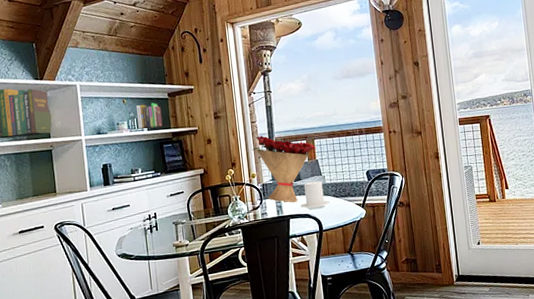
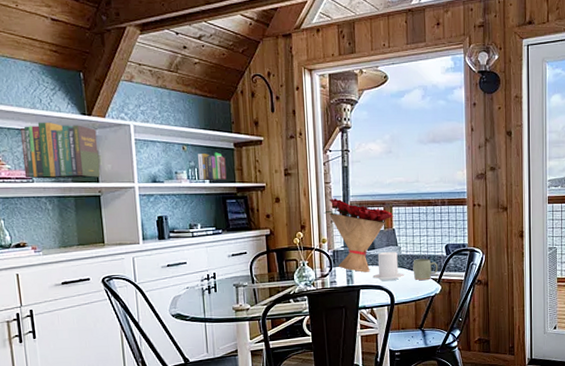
mug: none [337,185,362,206] -> present [413,258,439,280]

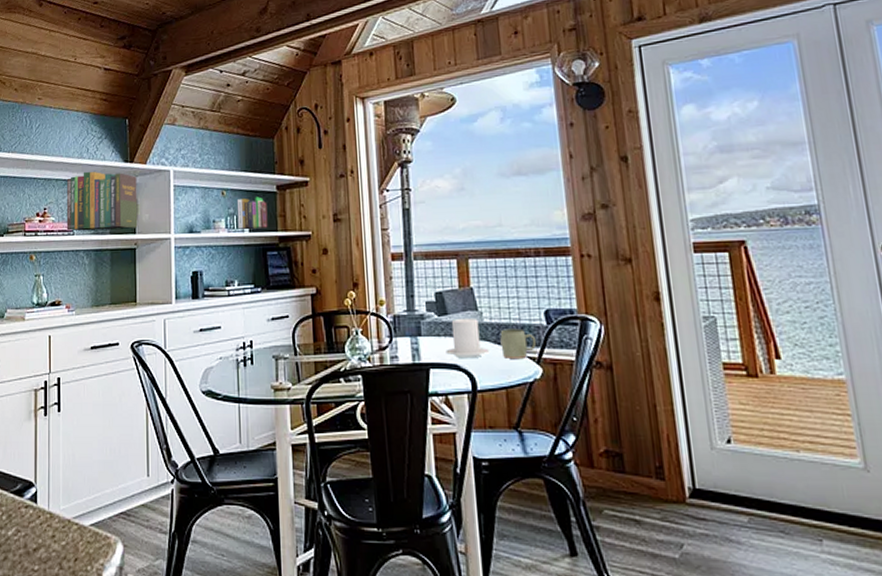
flower bouquet: present [323,198,394,273] -> none [380,248,471,346]

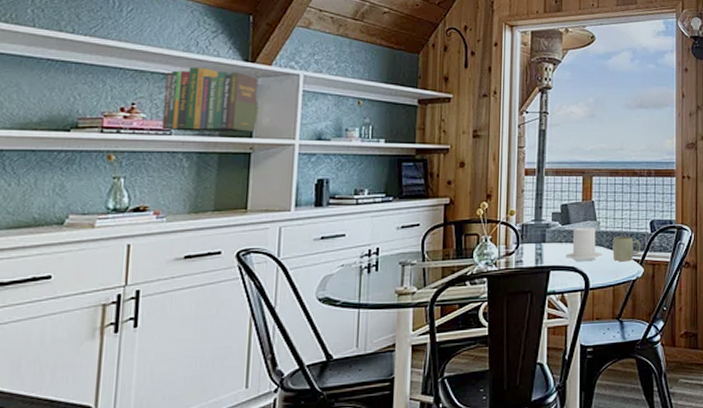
books: present [236,196,268,229] -> none [372,108,407,141]

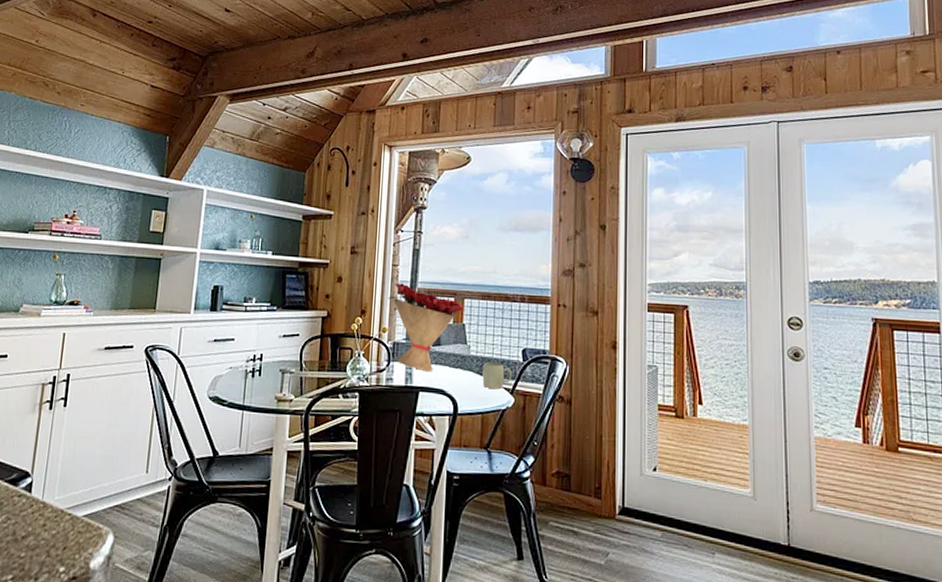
books: present [161,68,259,132] -> none [94,181,171,240]
flower bouquet: none [514,165,594,251] -> present [387,283,465,372]
candle: present [566,228,602,261] -> none [435,350,472,385]

